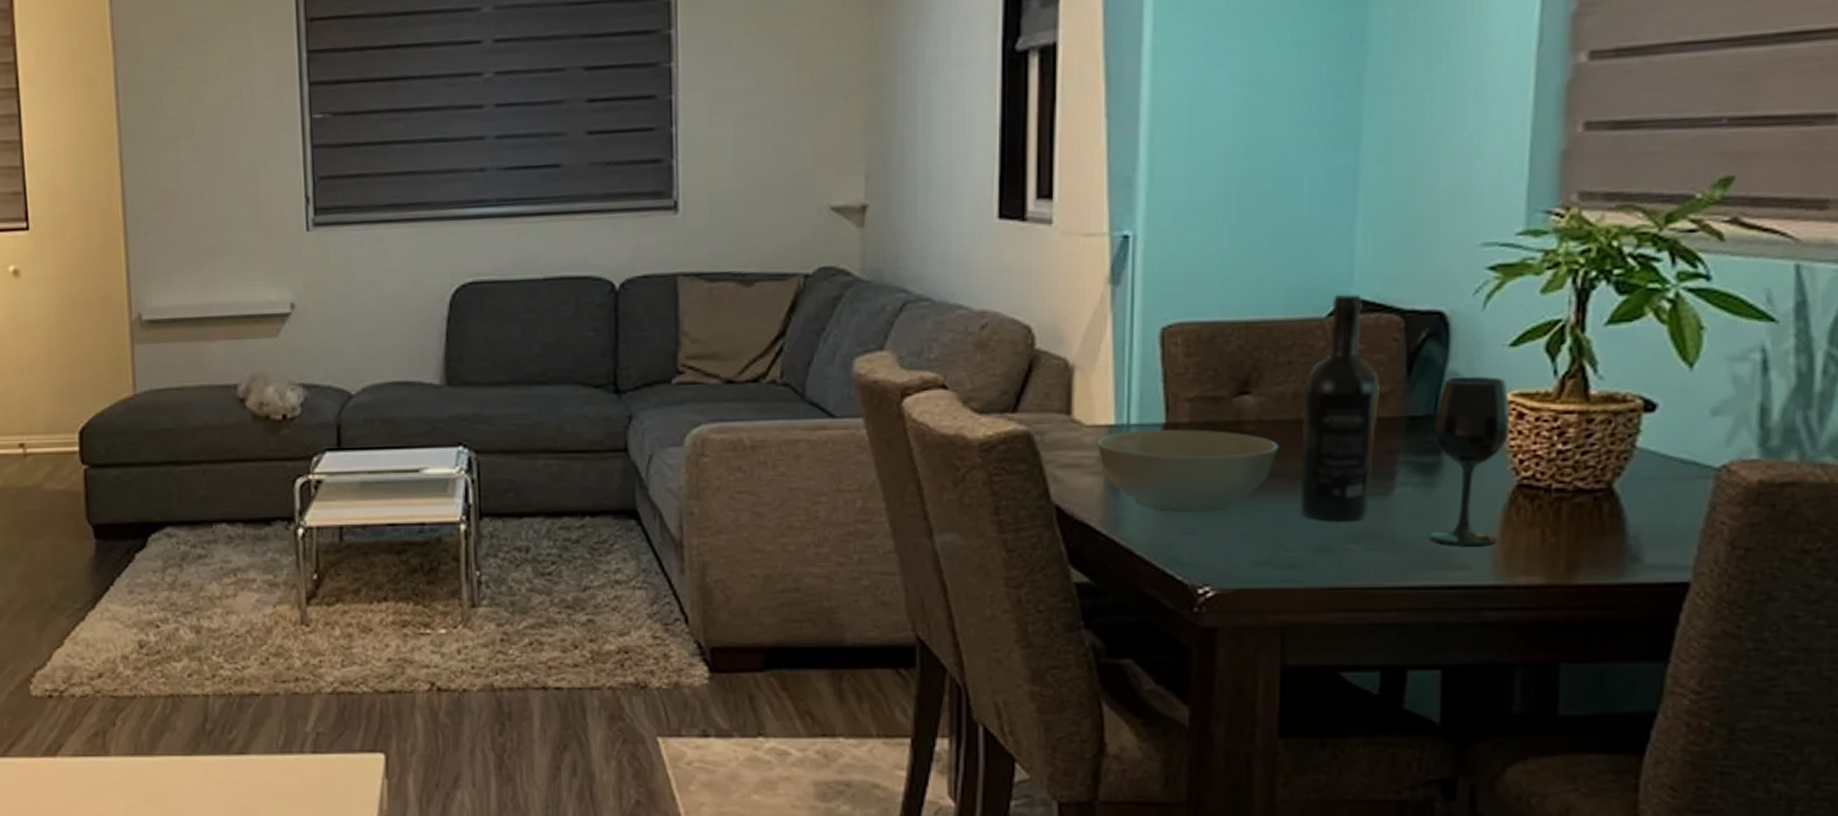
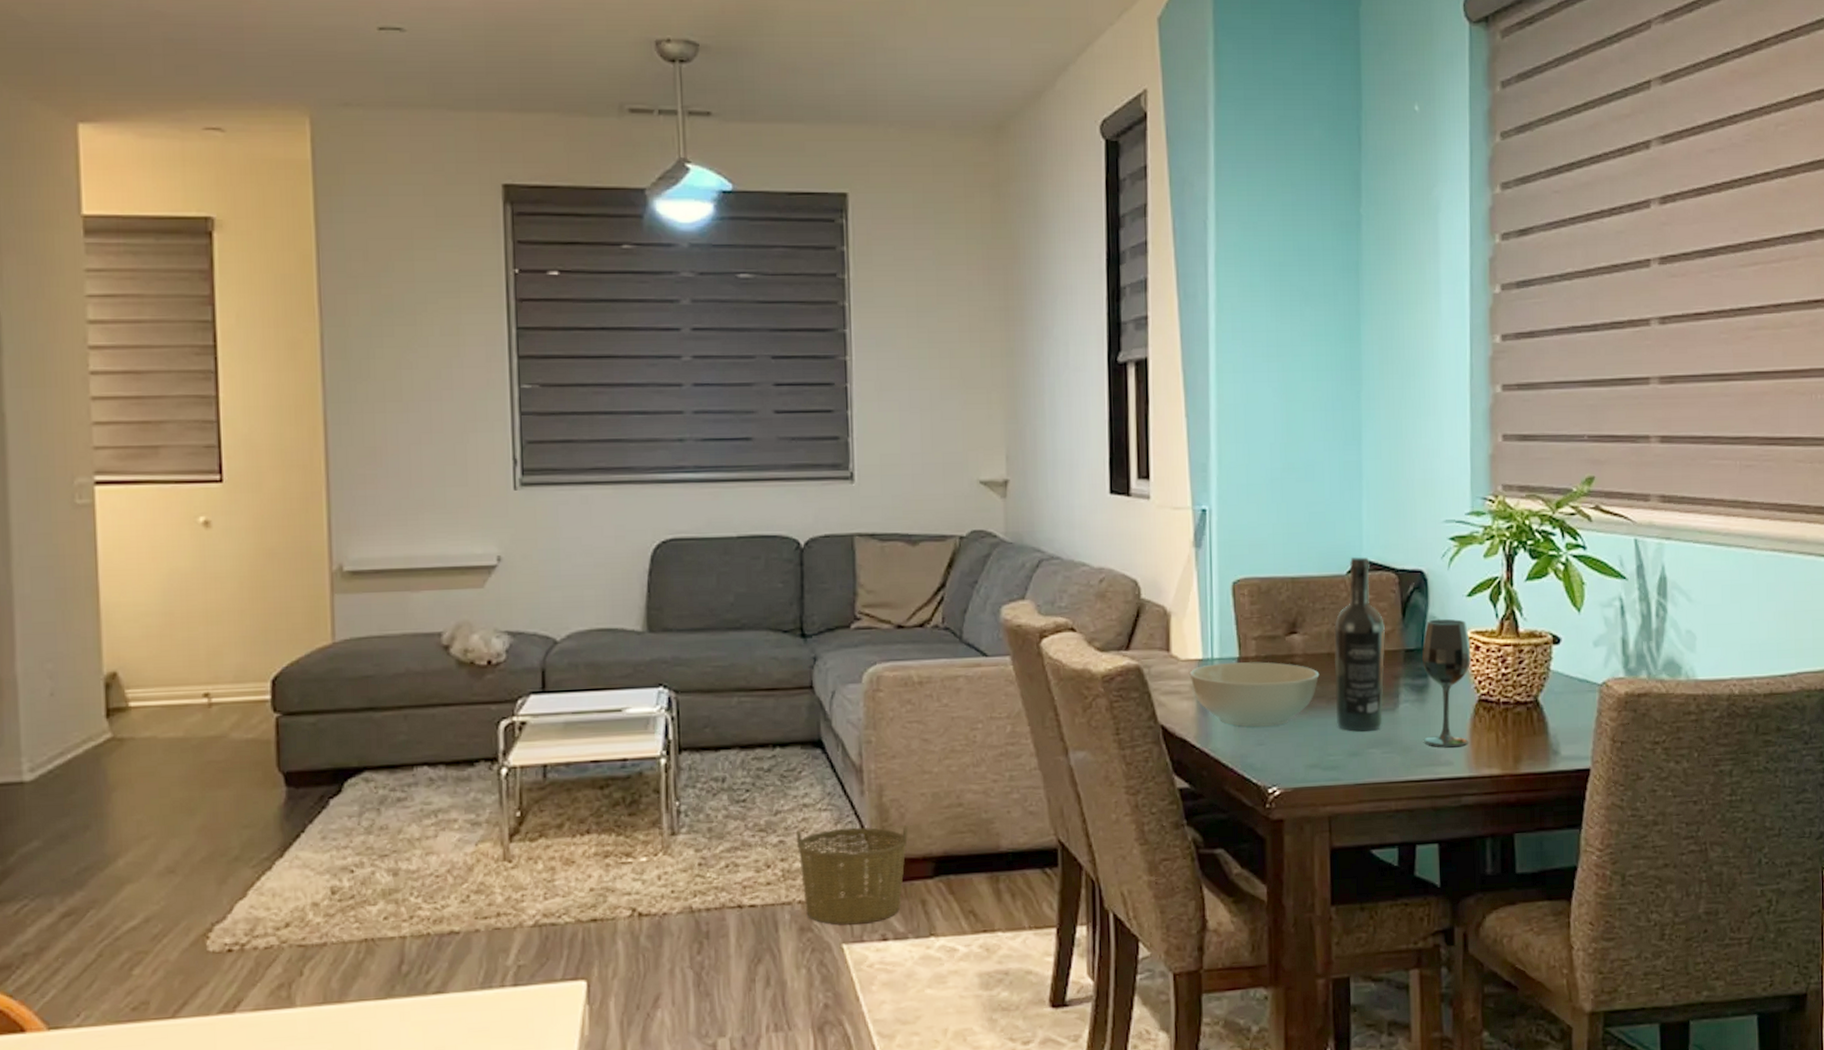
basket: none [606,608,734,717] -> present [795,825,908,925]

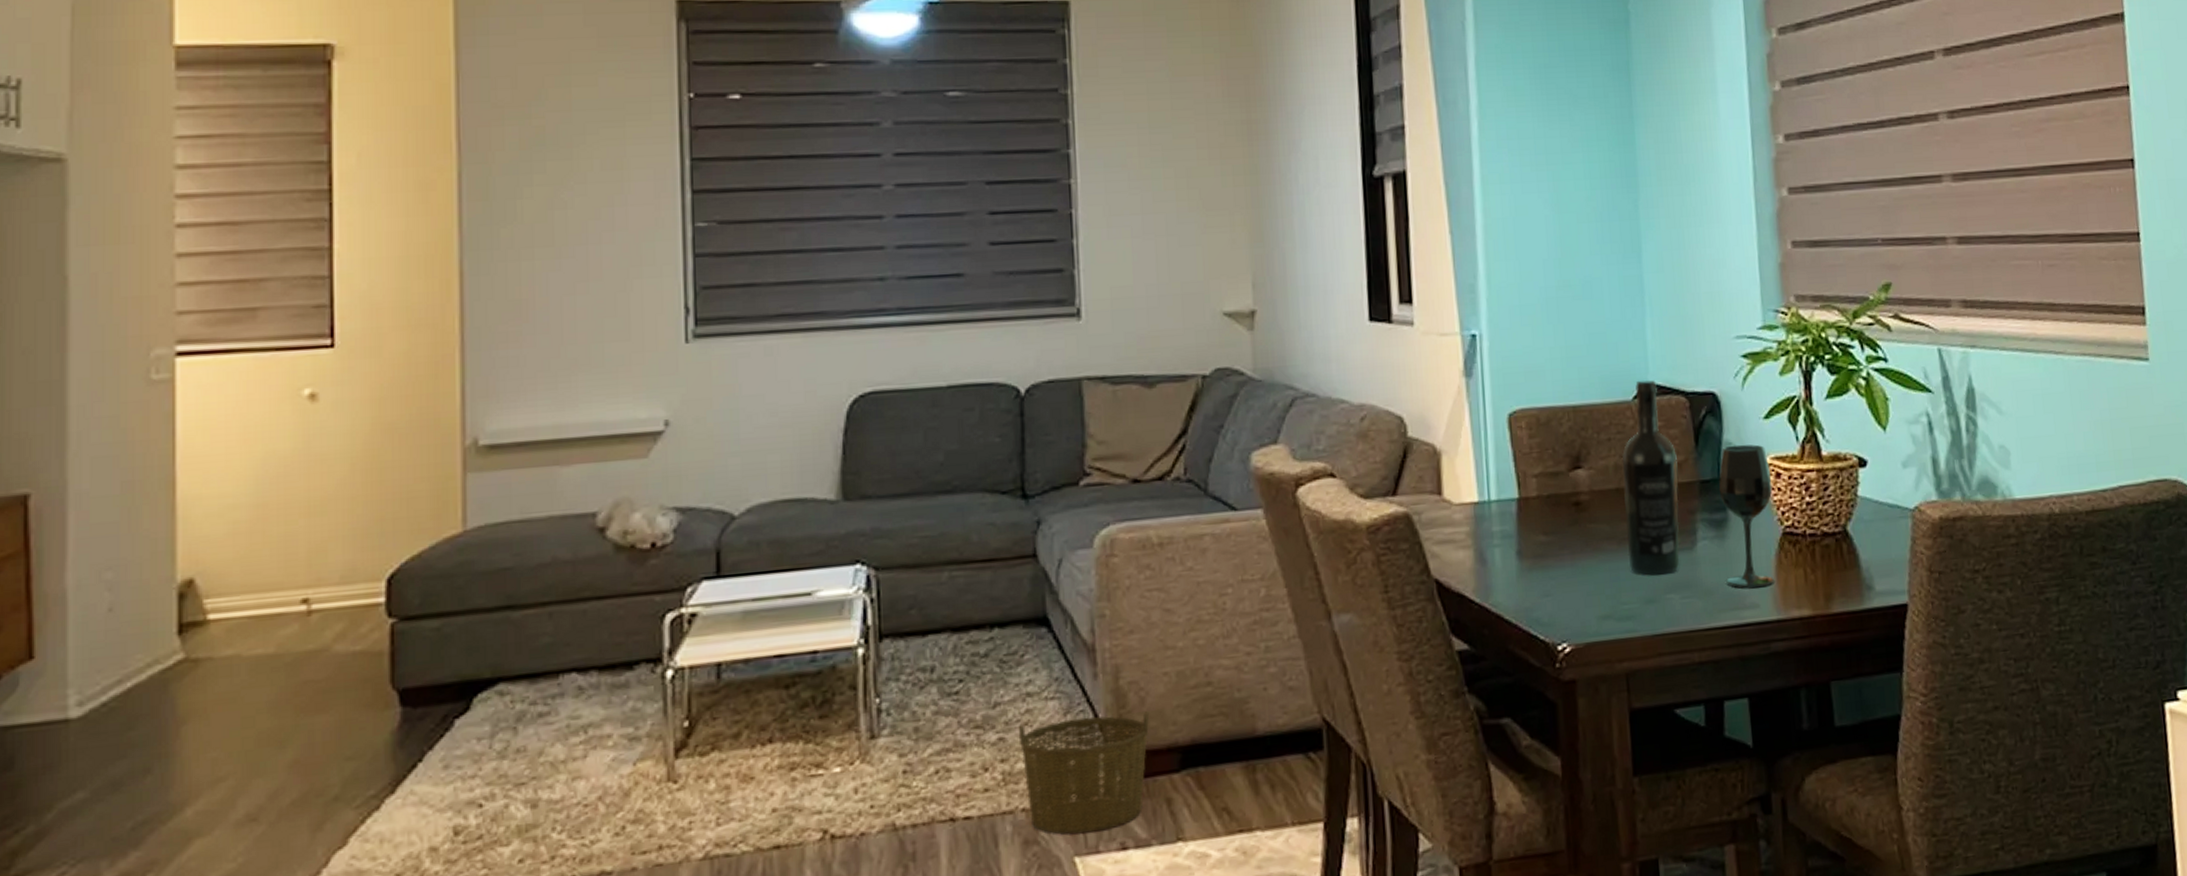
bowl: present [1189,662,1320,727] -> none [1464,501,1609,577]

